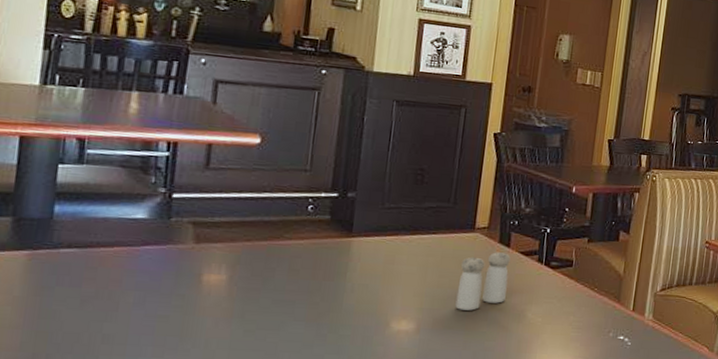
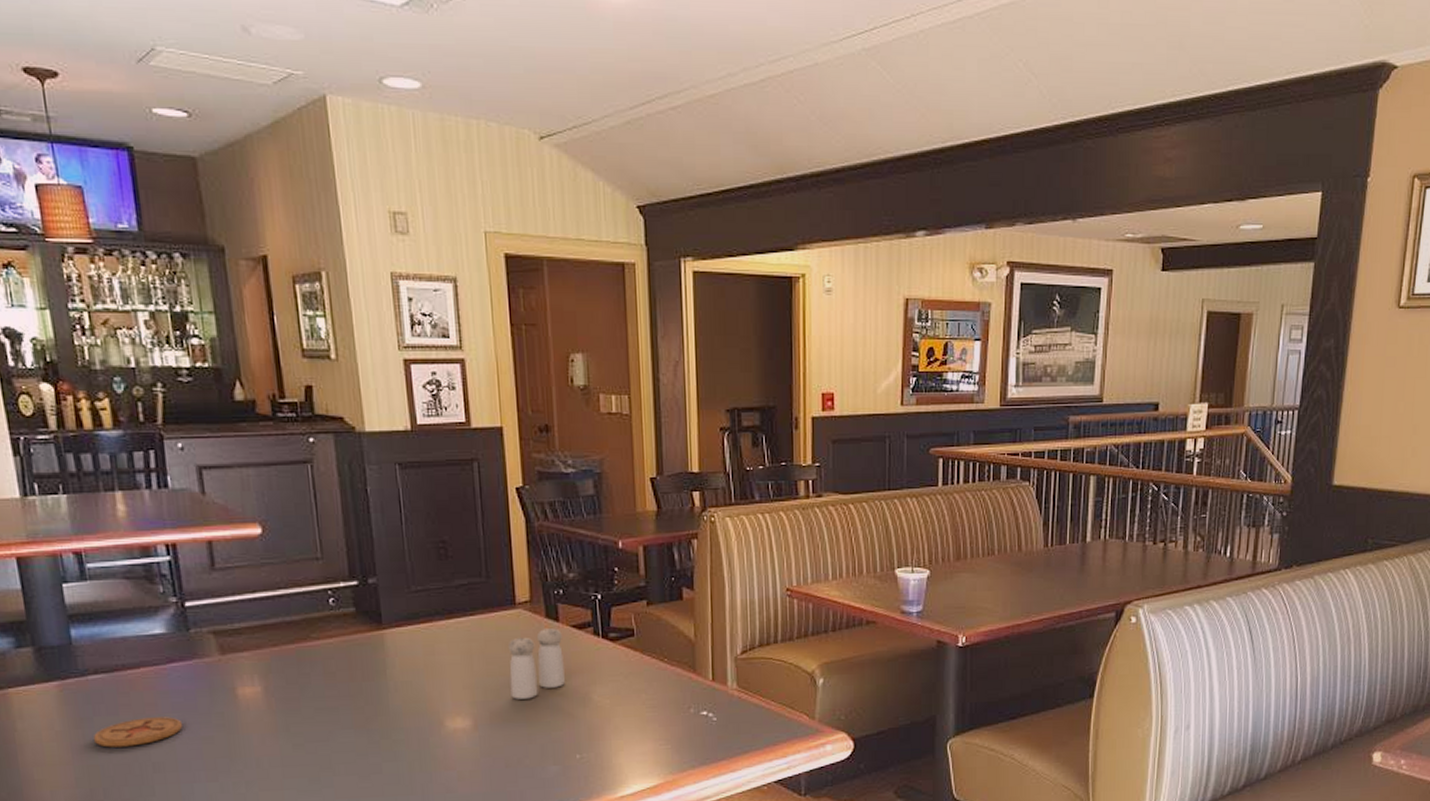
coaster: none [50,292,141,318] -> present [94,717,182,748]

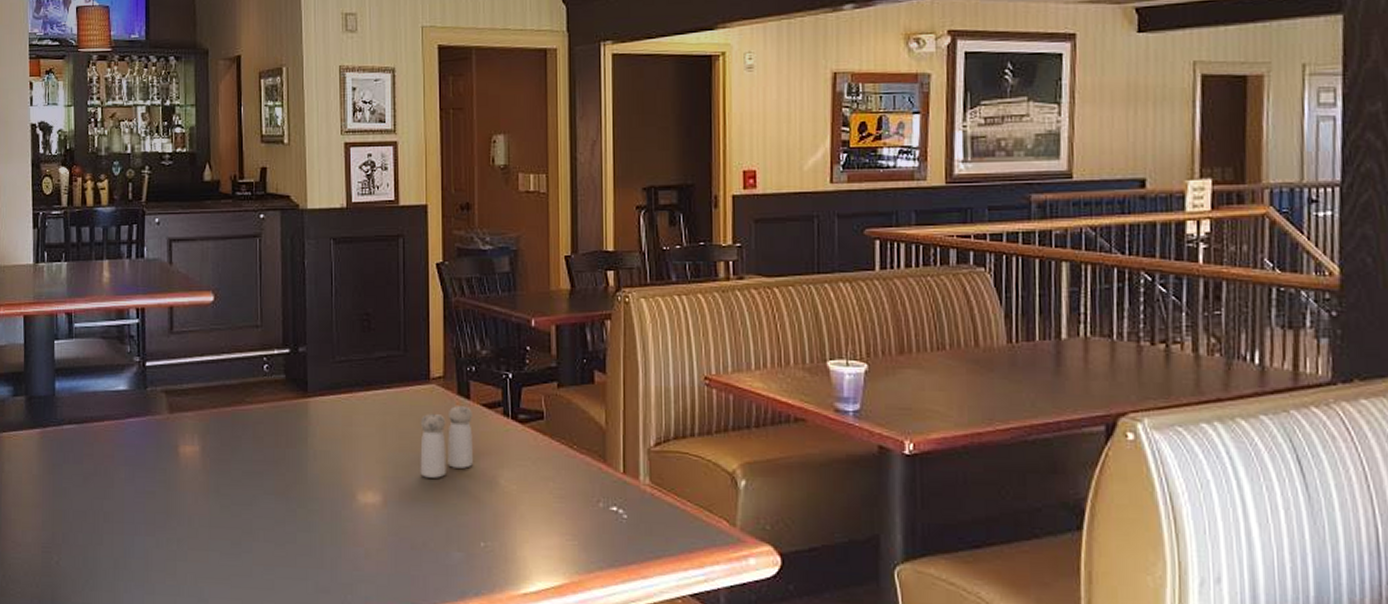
coaster: present [94,717,182,748] -> none [61,468,131,495]

